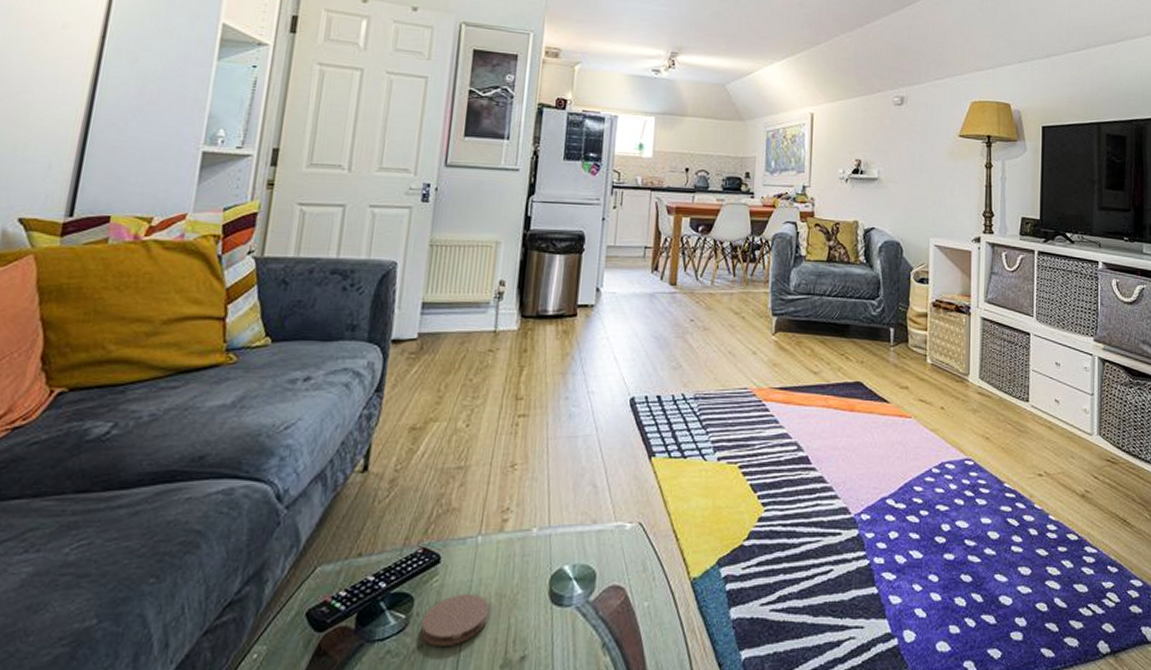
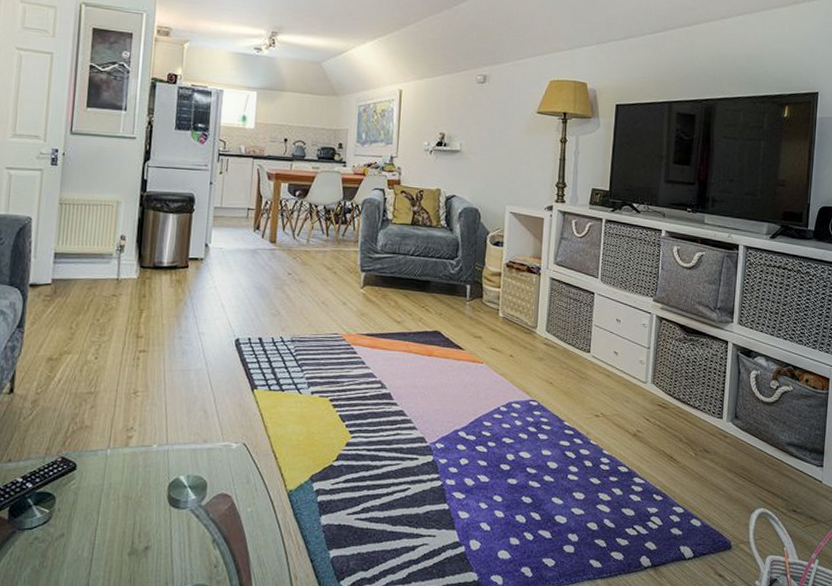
coaster: present [420,594,489,646] -> none [62,496,118,536]

